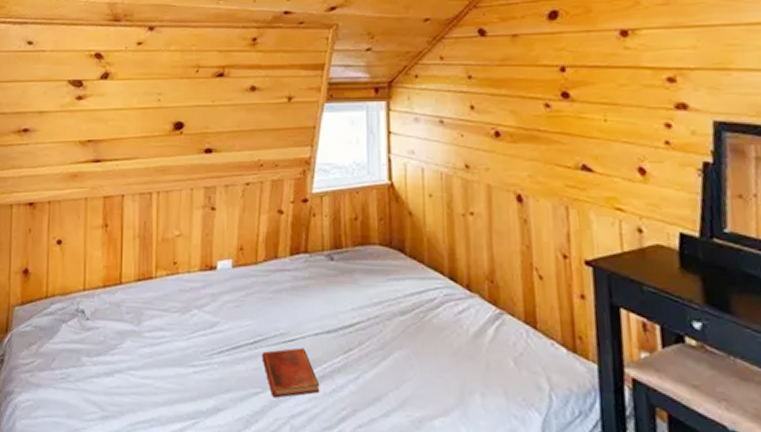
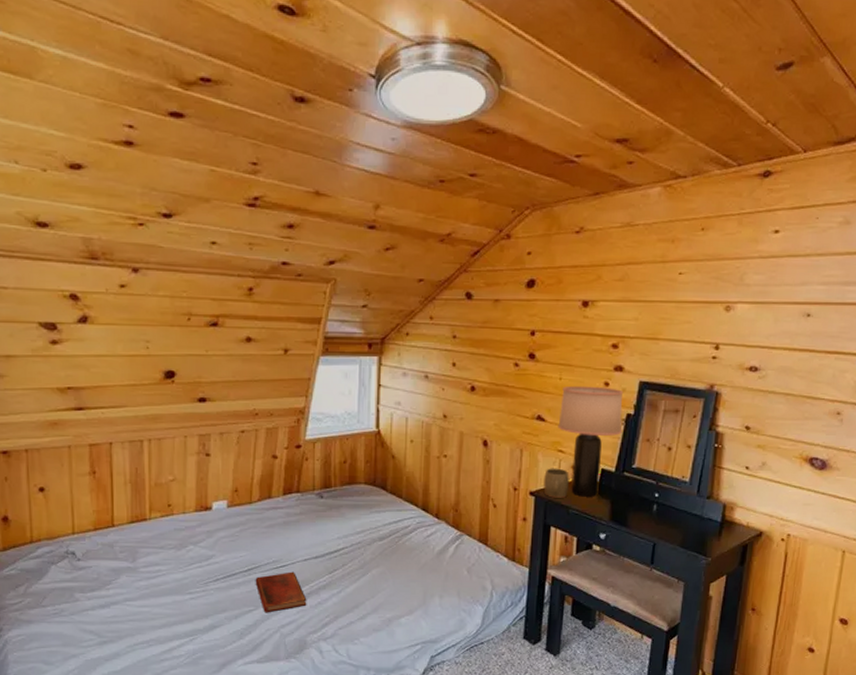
mug: none [601,230,638,270] -> present [543,468,569,498]
table lamp: none [610,128,701,271] -> present [558,385,624,497]

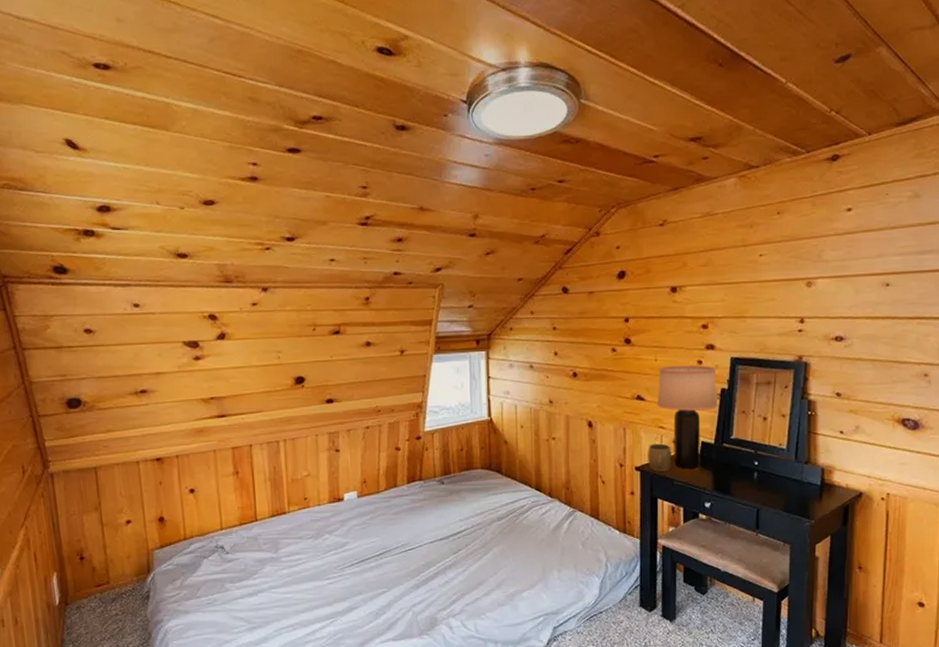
diary: present [255,571,307,613] -> none [386,554,435,594]

